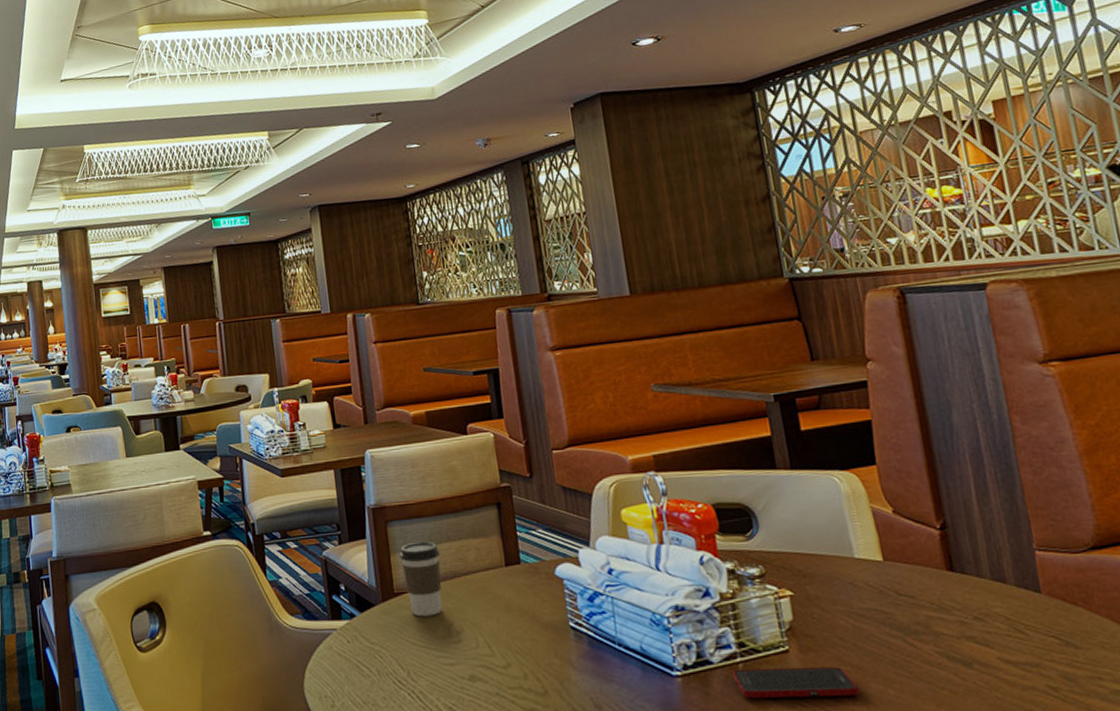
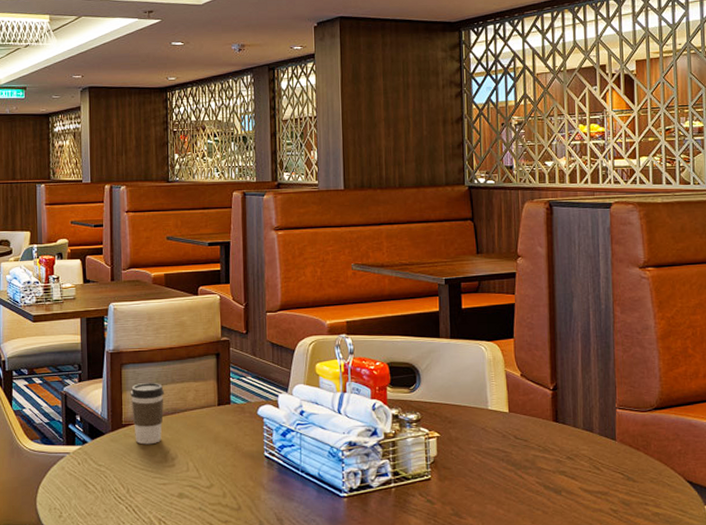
cell phone: present [732,667,859,698] -> none [386,492,478,515]

